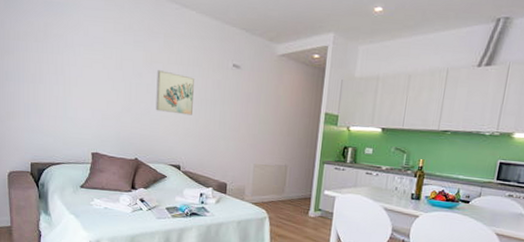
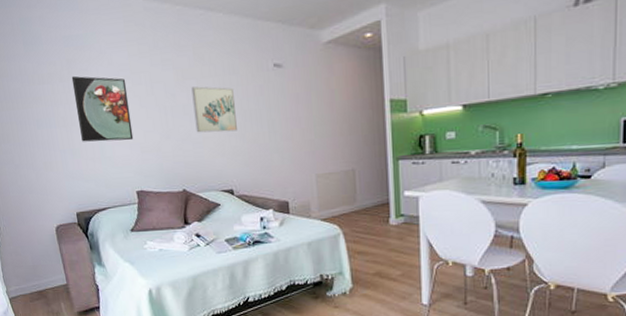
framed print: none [46,38,98,107] -> present [71,75,134,142]

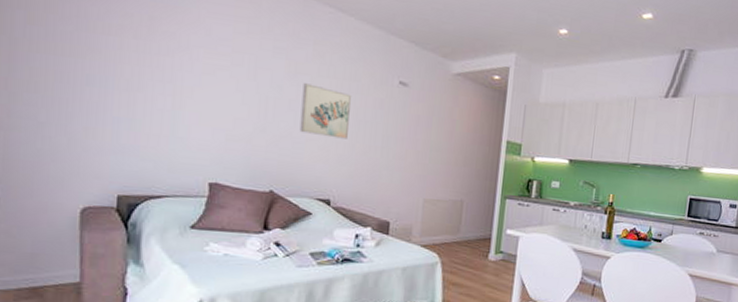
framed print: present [71,75,134,142] -> none [148,35,224,125]

